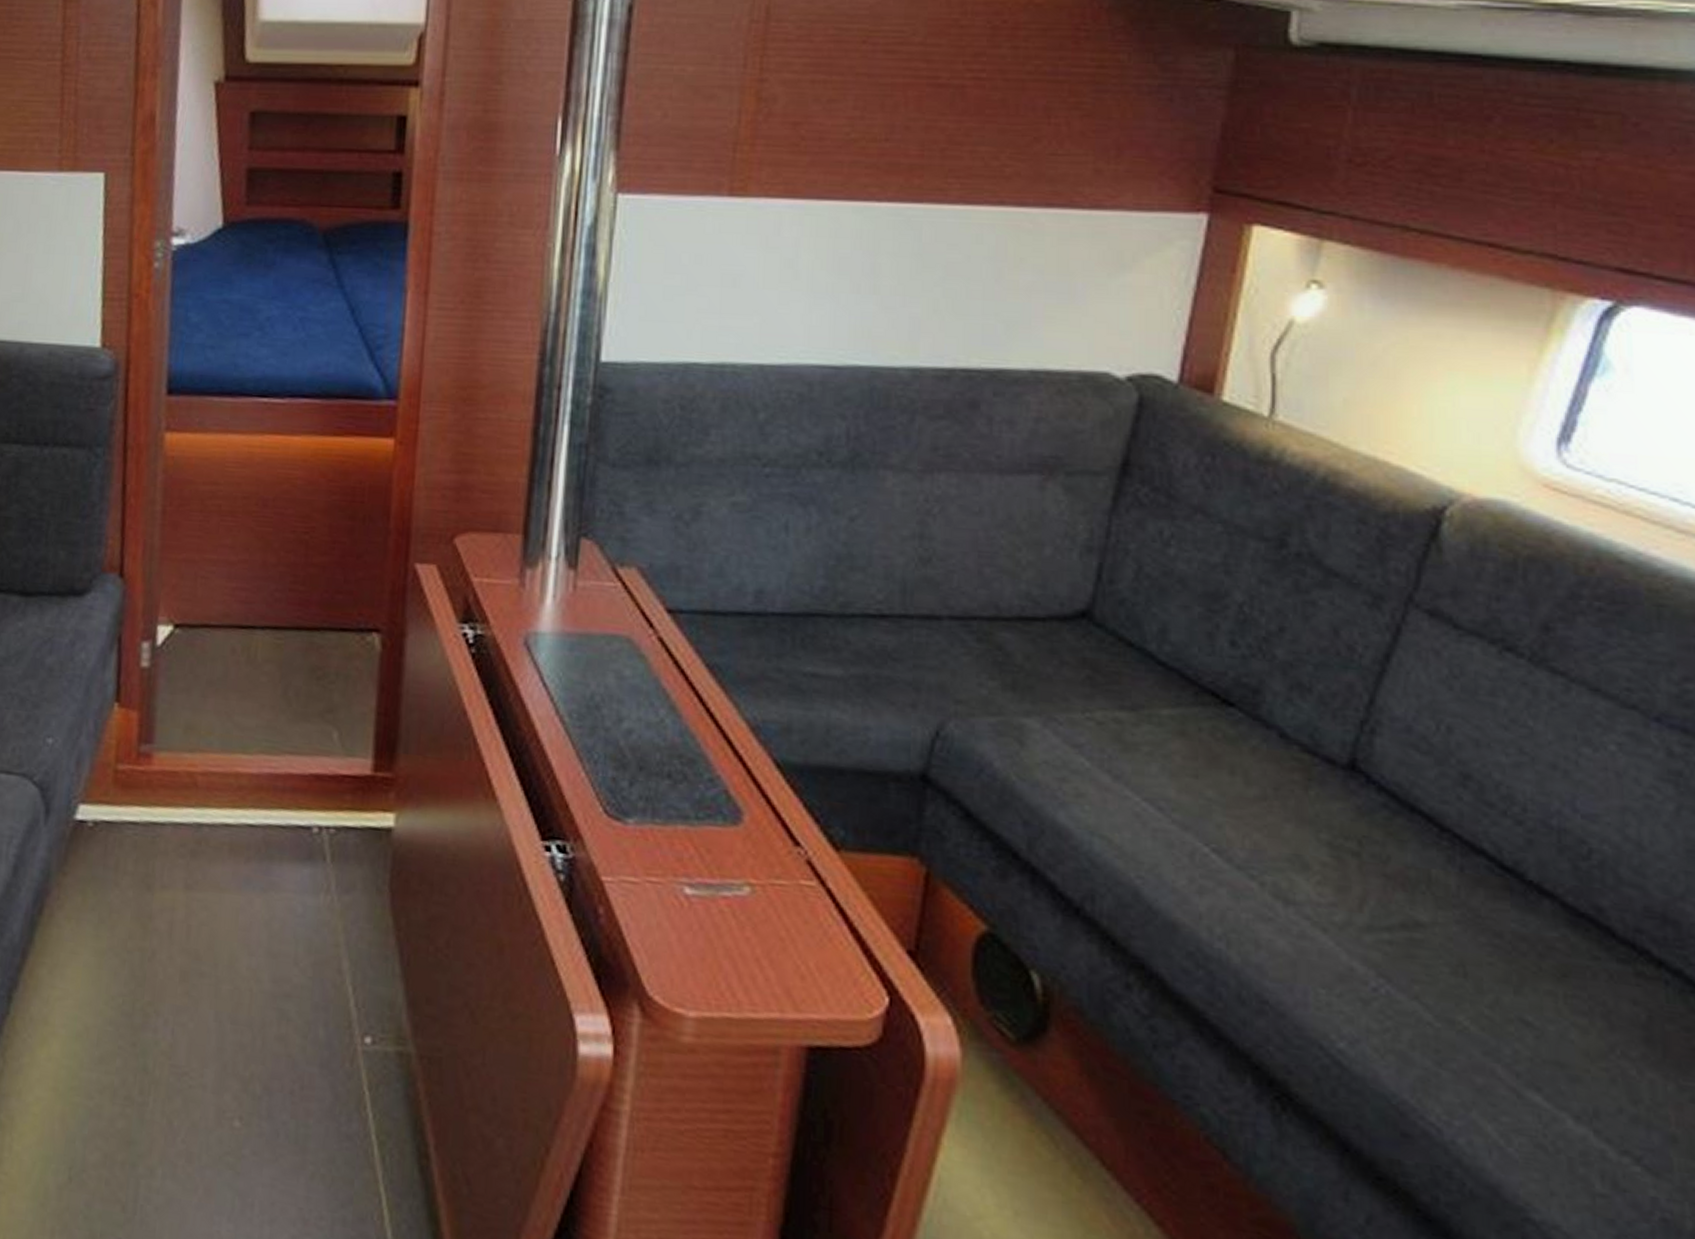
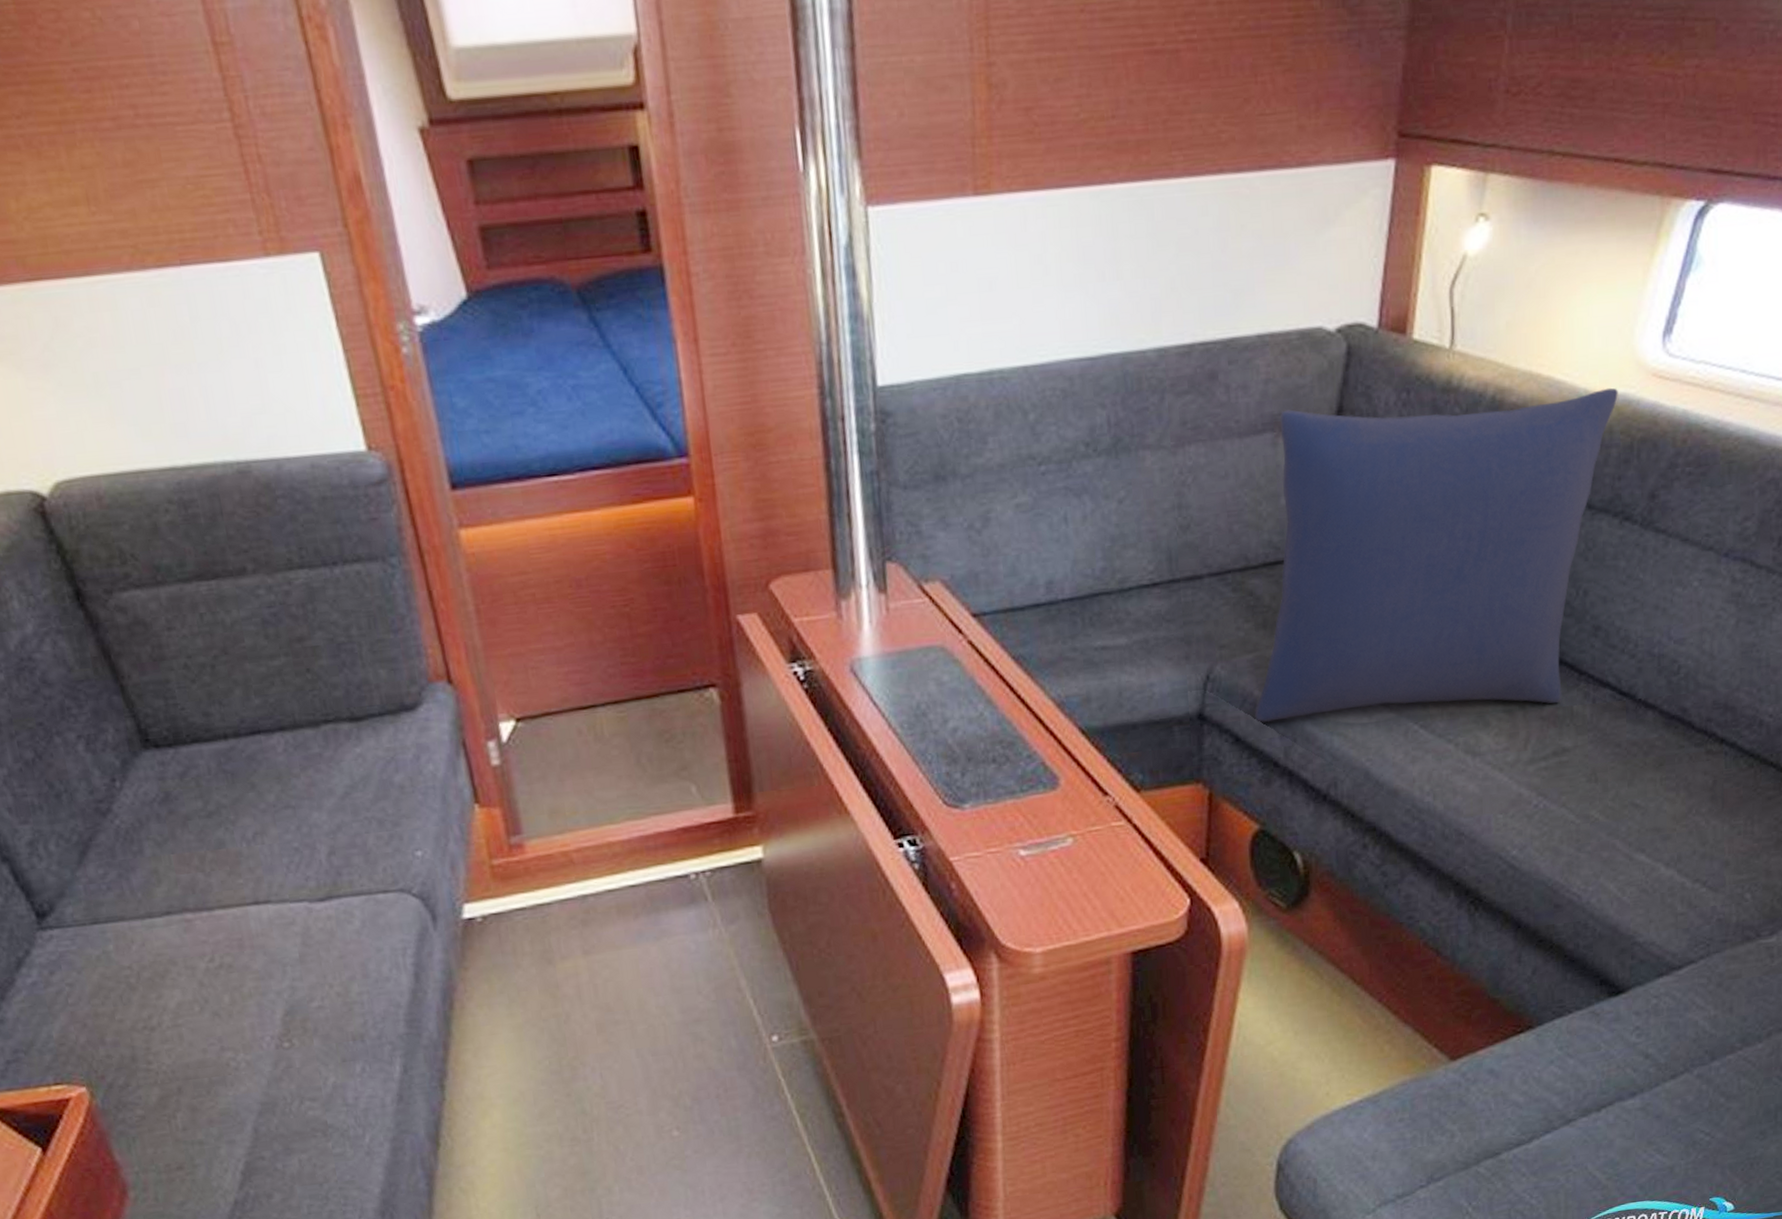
pillow: none [993,453,1495,861] -> present [1255,387,1618,723]

